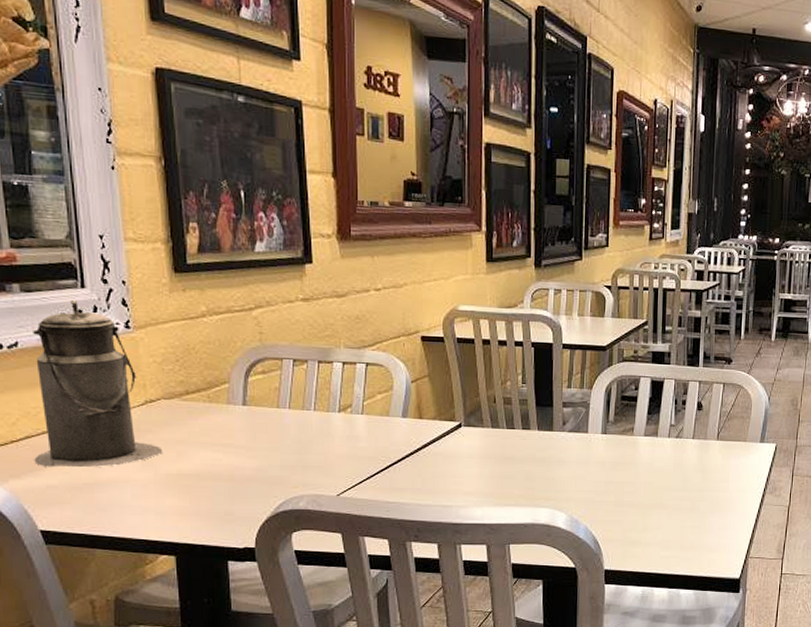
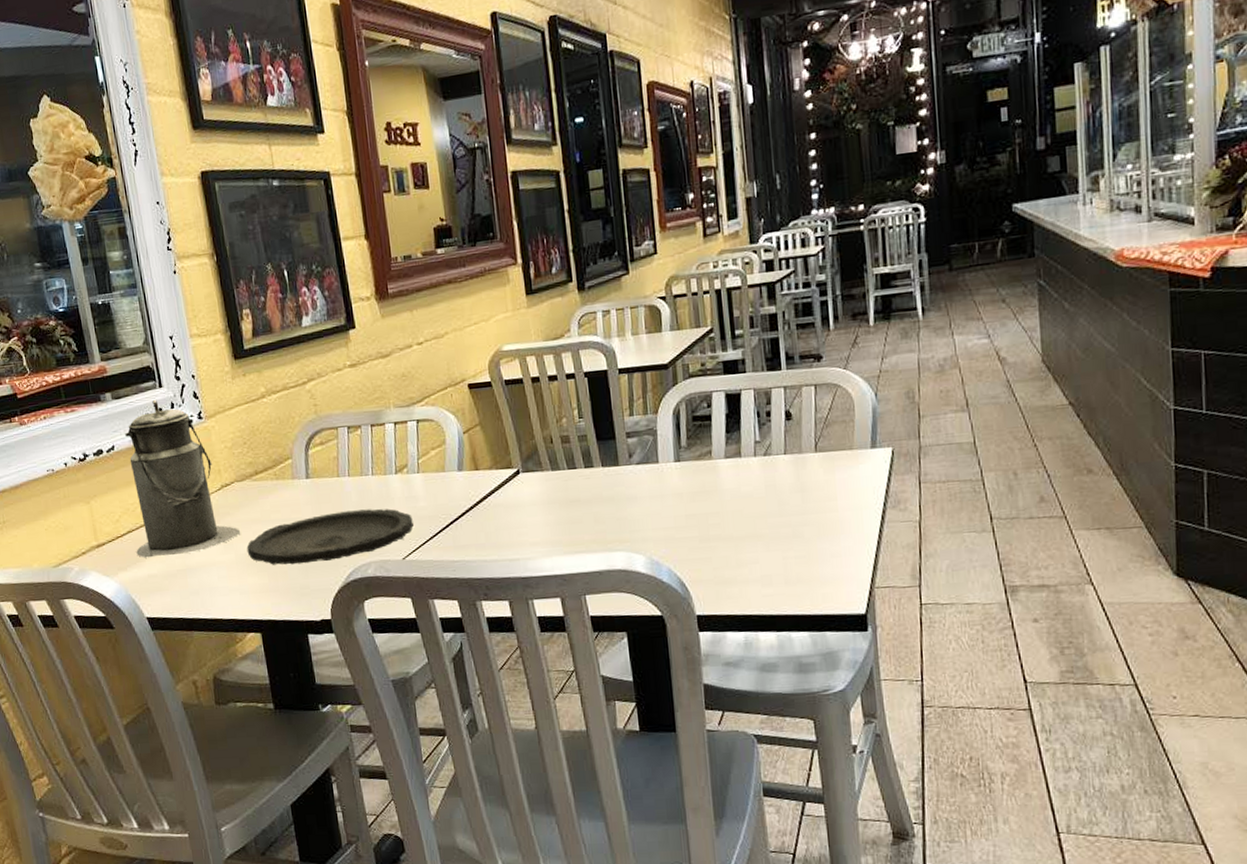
plate: none [168,442,351,490] -> present [246,508,414,565]

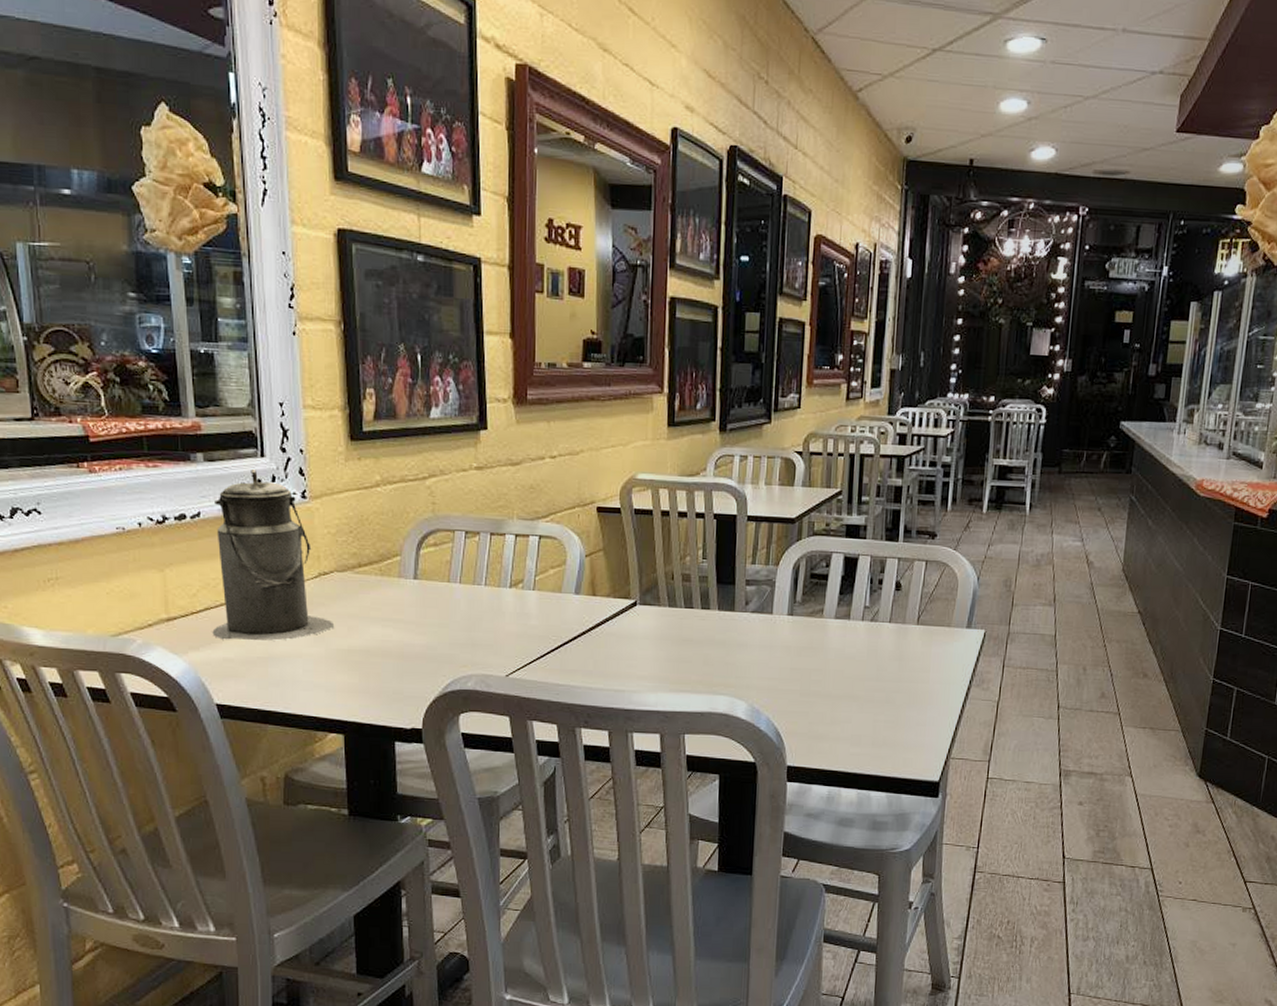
plate: present [246,508,414,565] -> none [339,618,522,668]

